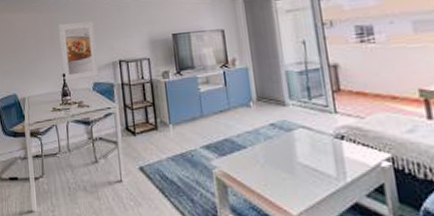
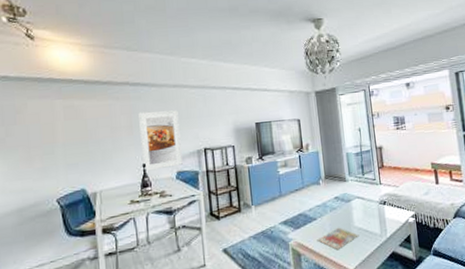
magazine: none [247,161,305,189] -> present [317,227,359,250]

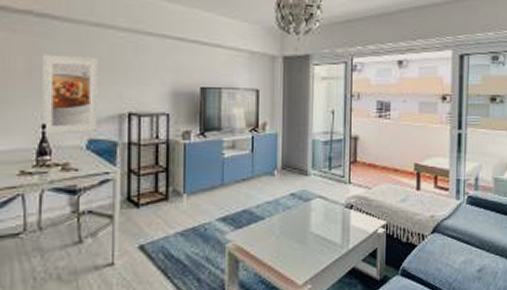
magazine: present [317,227,359,250] -> none [261,231,315,260]

